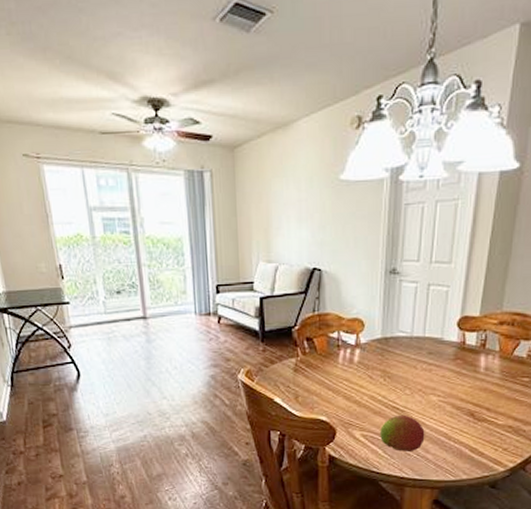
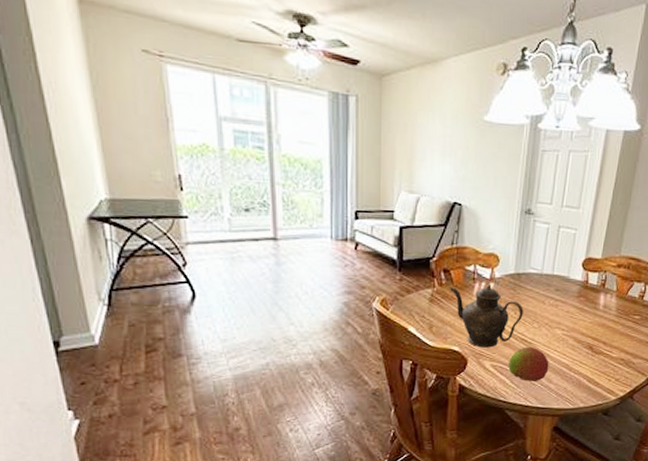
teapot: none [312,351,393,417] -> present [448,285,524,348]

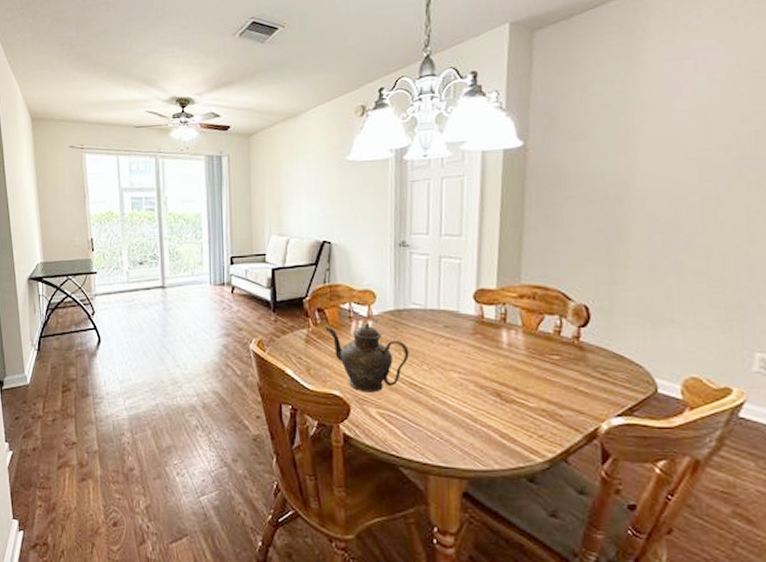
fruit: present [508,346,549,381] -> none [398,392,448,434]

